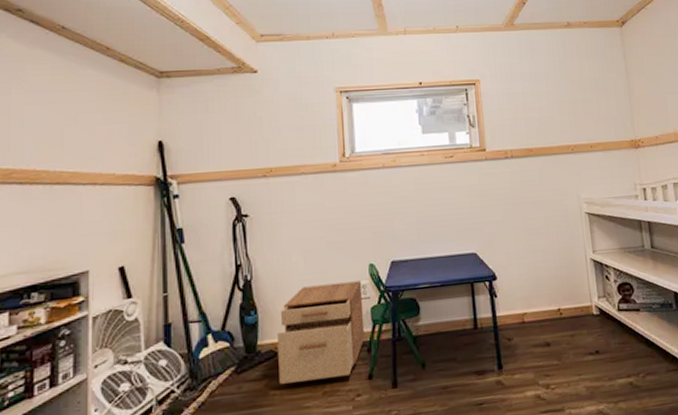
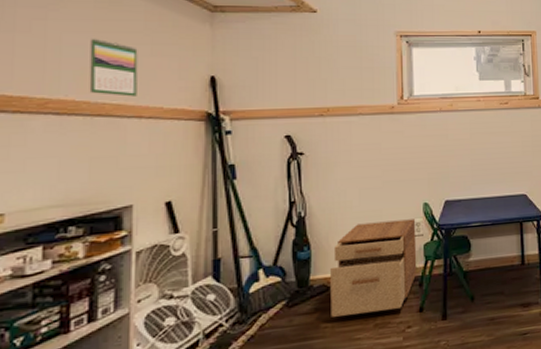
calendar: none [48,109,91,164] -> present [89,38,138,97]

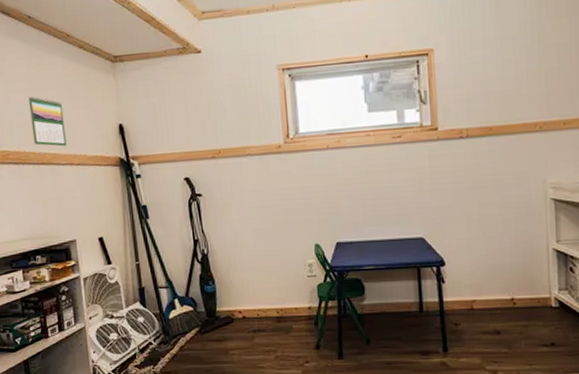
filing cabinet: present [330,219,417,317] -> none [233,260,312,346]

